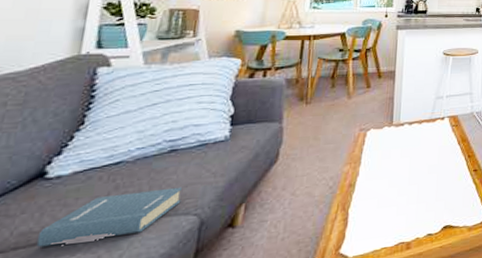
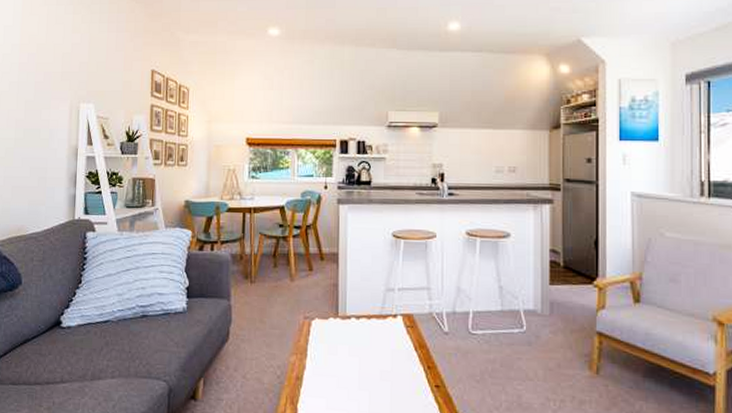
hardback book: present [36,187,183,248] -> none [59,350,154,389]

